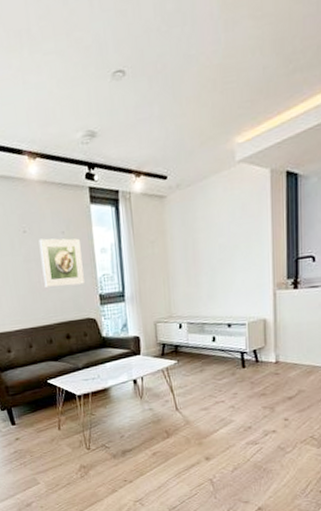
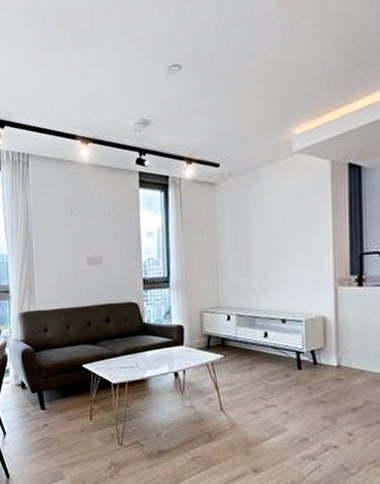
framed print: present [39,238,85,287] -> none [85,219,128,268]

